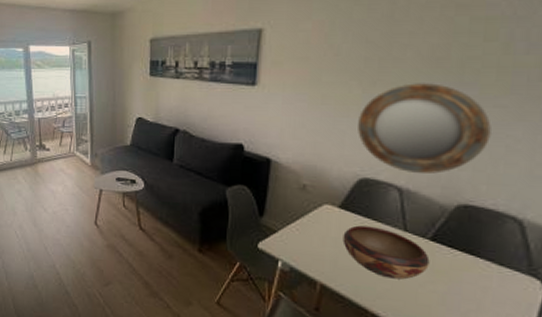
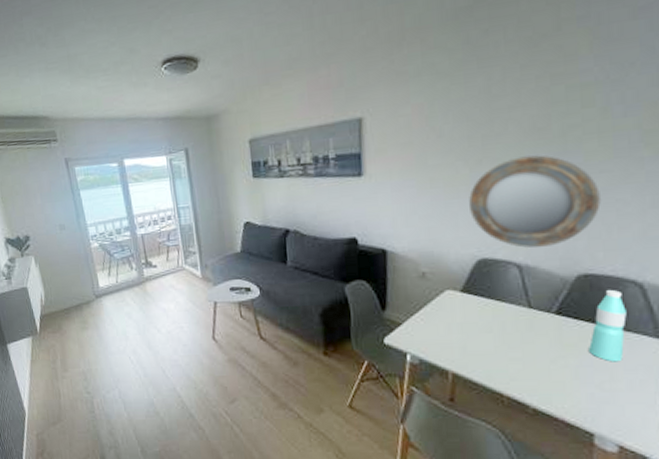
decorative bowl: present [343,225,430,280] -> none [468,307,558,358]
water bottle: none [459,222,502,294] -> present [589,289,627,362]

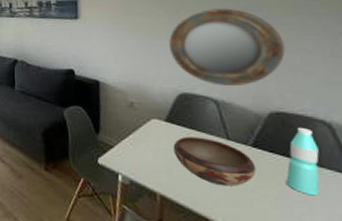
decorative bowl: none [468,307,558,358] -> present [173,137,257,186]

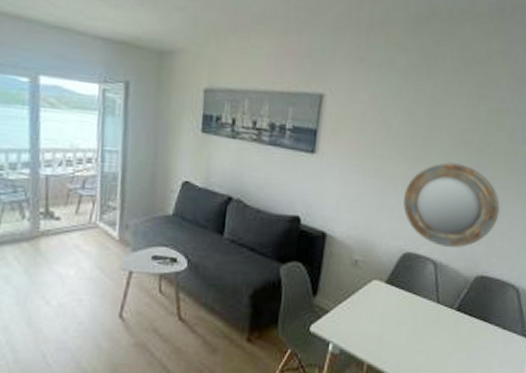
decorative bowl: present [173,137,257,186] -> none [388,300,456,351]
water bottle: present [286,127,320,196] -> none [476,291,506,356]

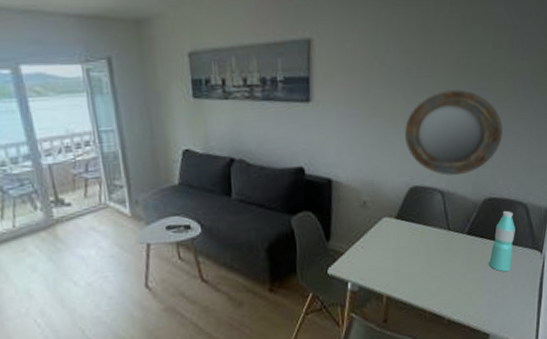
water bottle: none [476,291,506,356] -> present [489,210,515,272]

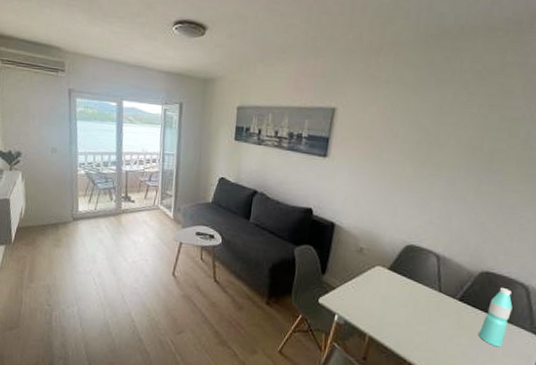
home mirror: present [405,90,503,176] -> none [407,166,510,244]

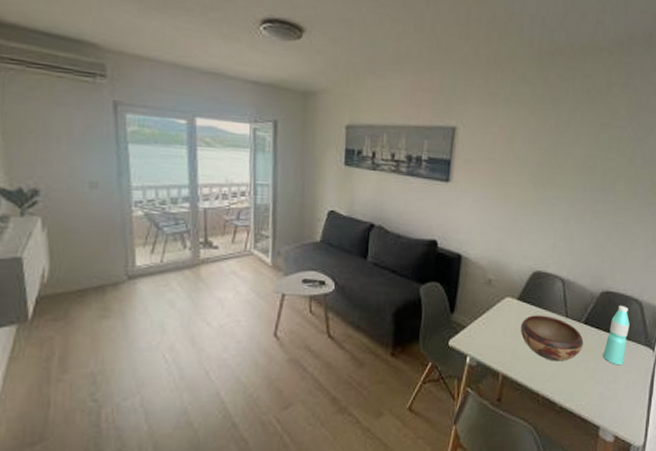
decorative bowl: none [389,285,458,334] -> present [520,315,584,362]

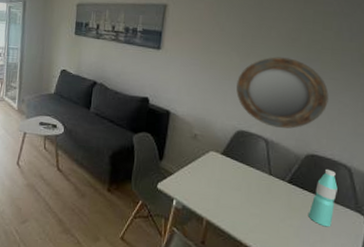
decorative bowl: present [520,315,584,362] -> none [224,169,288,216]
home mirror: none [532,187,623,265] -> present [236,57,329,129]

